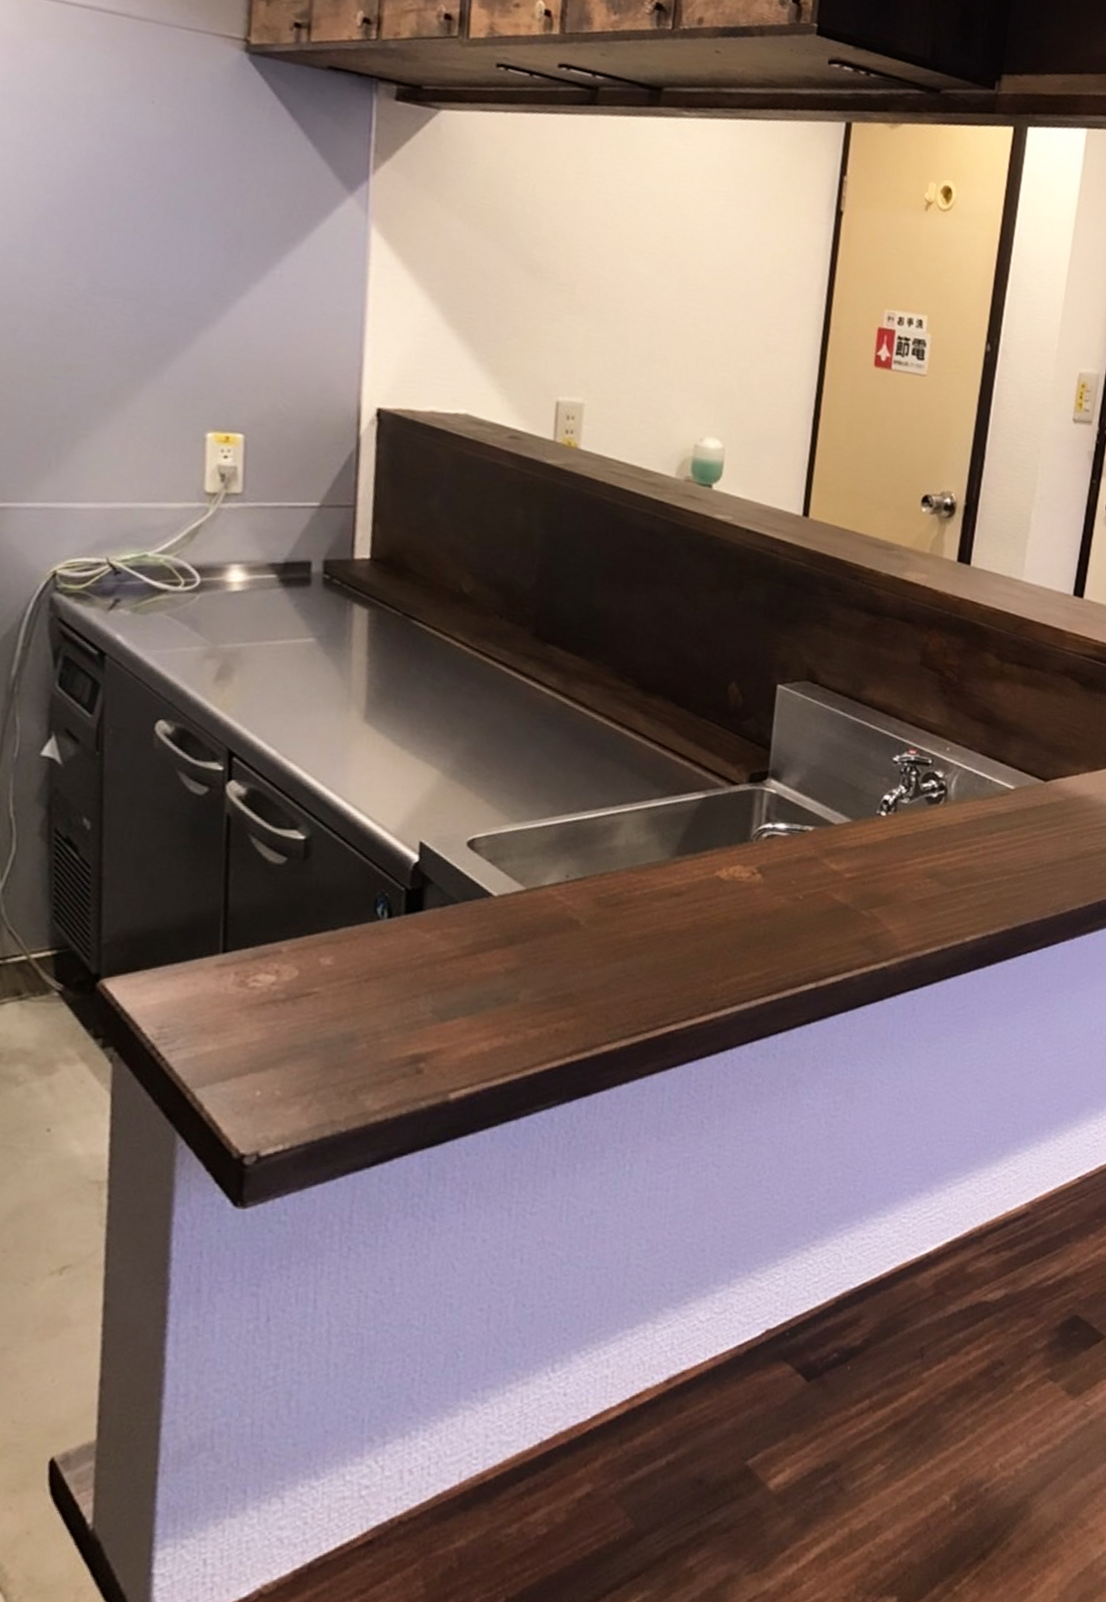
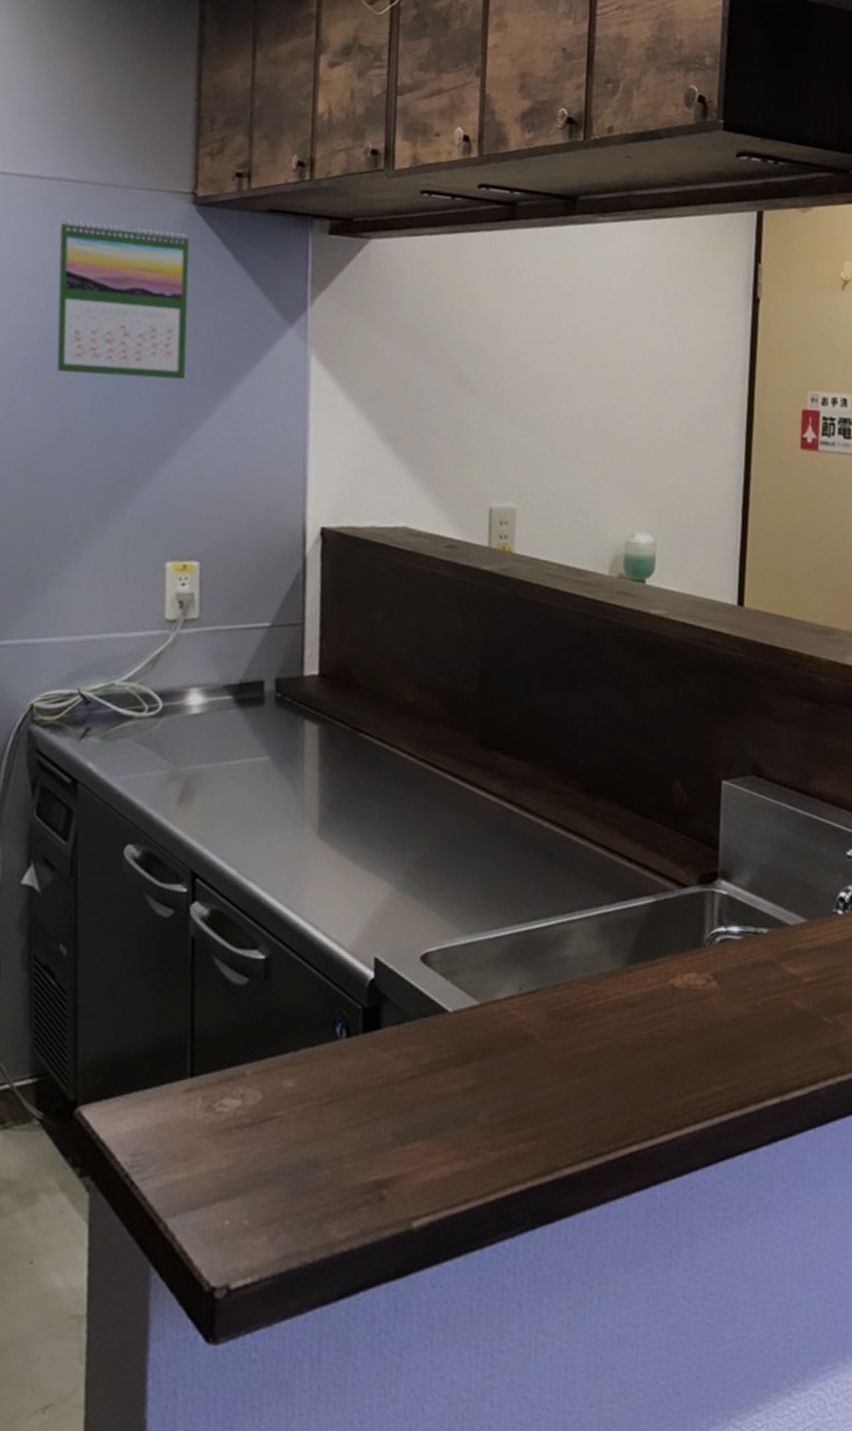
calendar: none [86,53,241,240] -> present [56,219,190,380]

